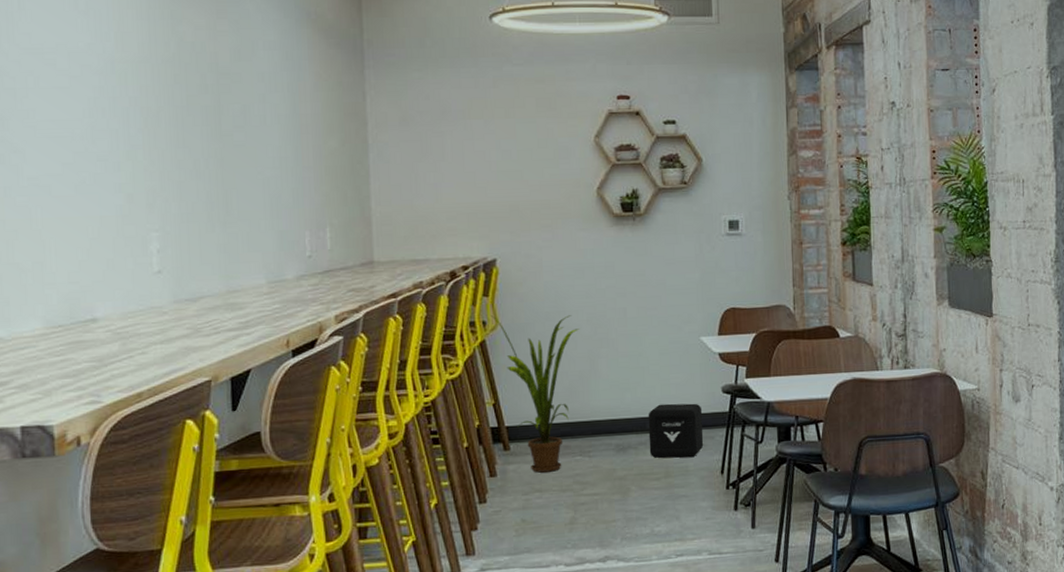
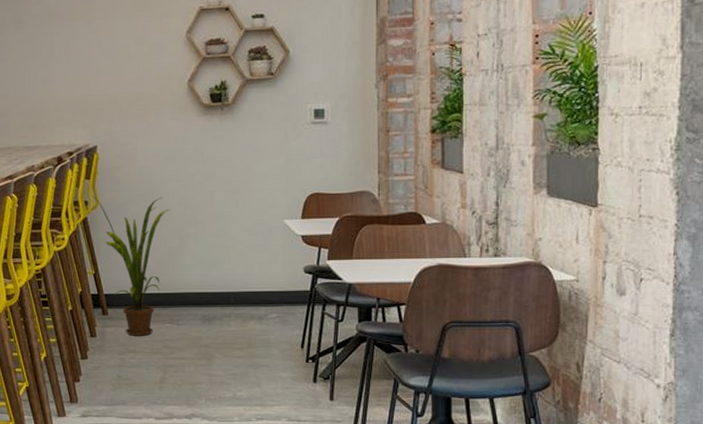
air purifier: present [648,403,704,458] -> none [232,280,285,331]

